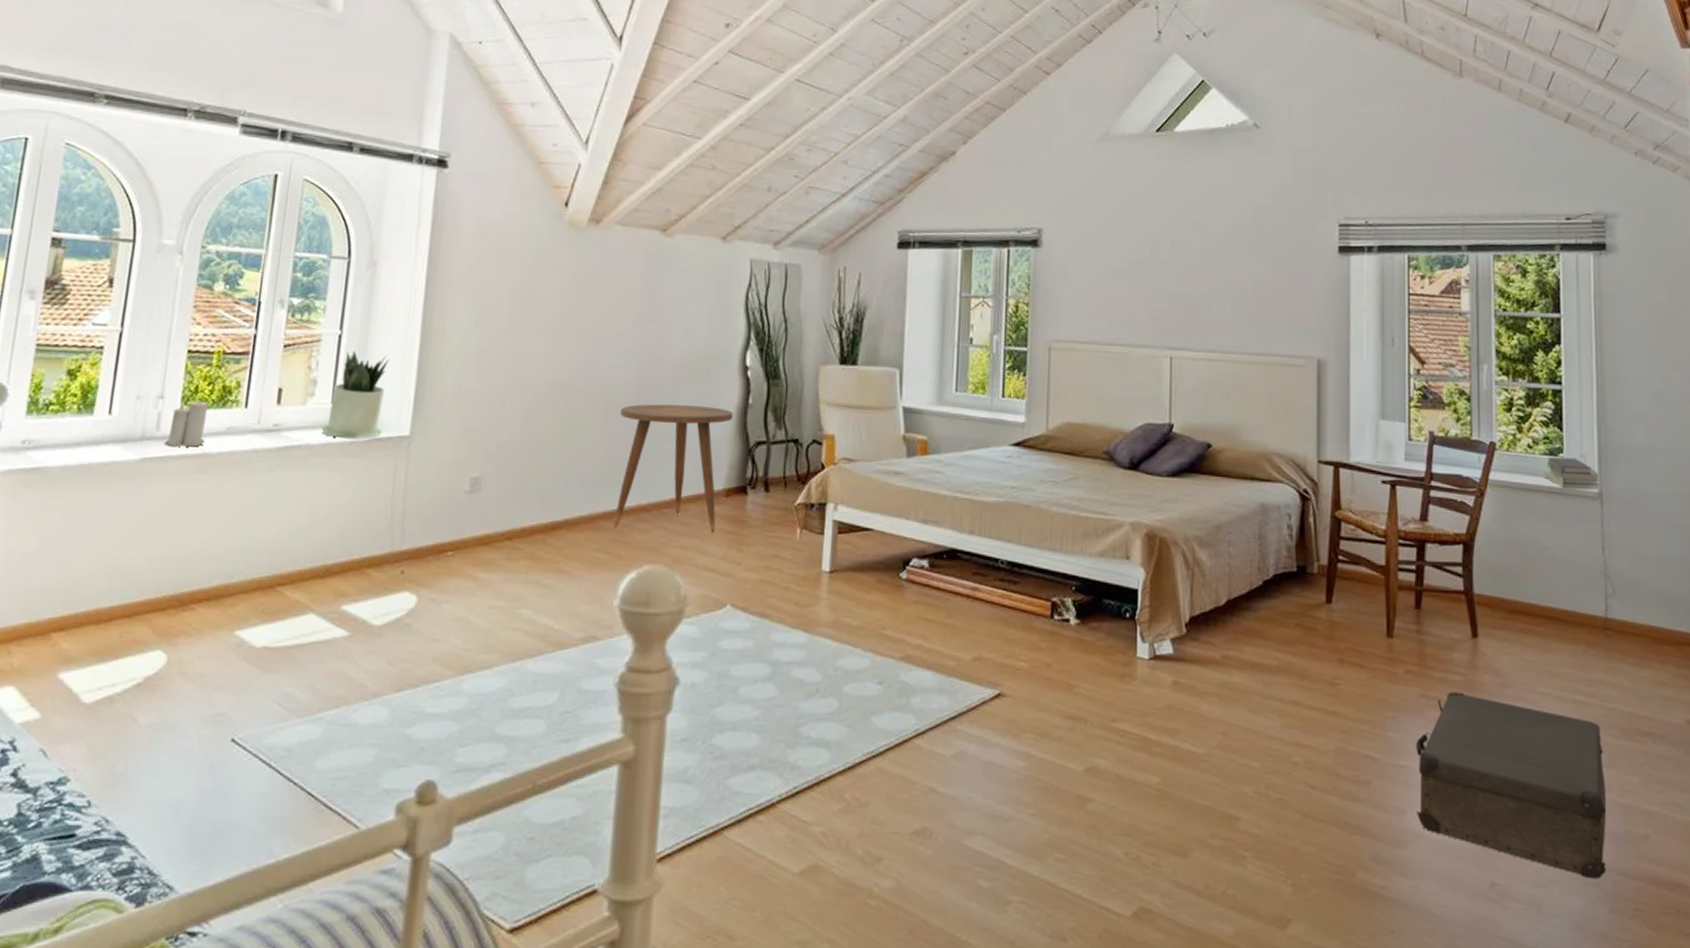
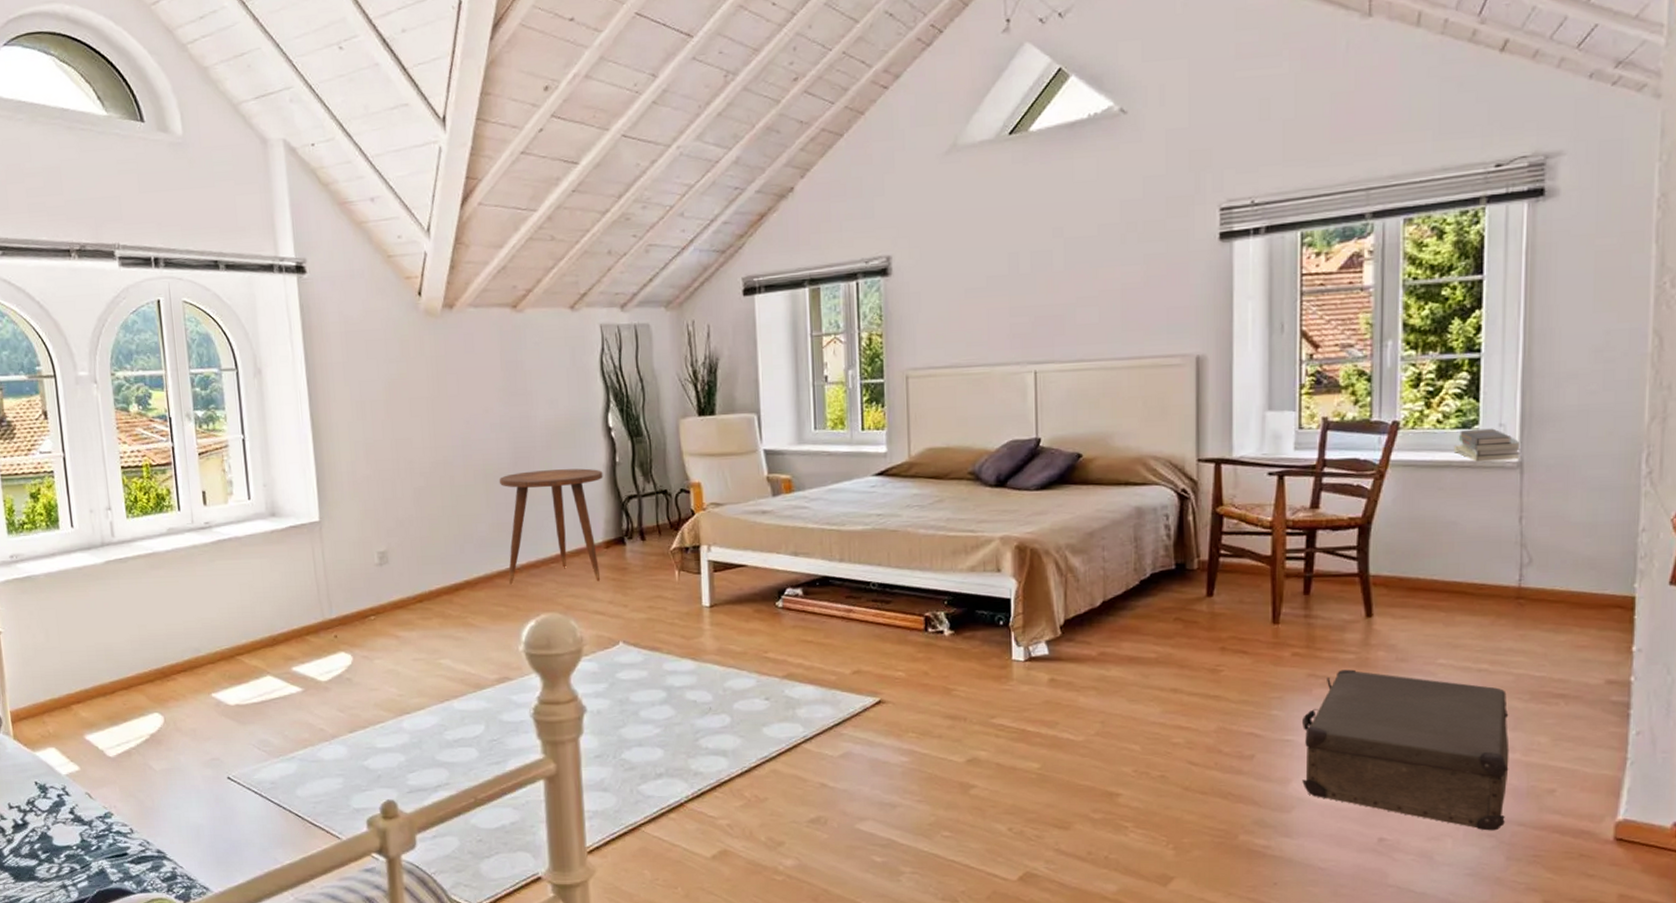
candle: present [163,398,209,447] -> none [120,506,153,549]
planter: present [321,350,389,440] -> none [244,451,296,529]

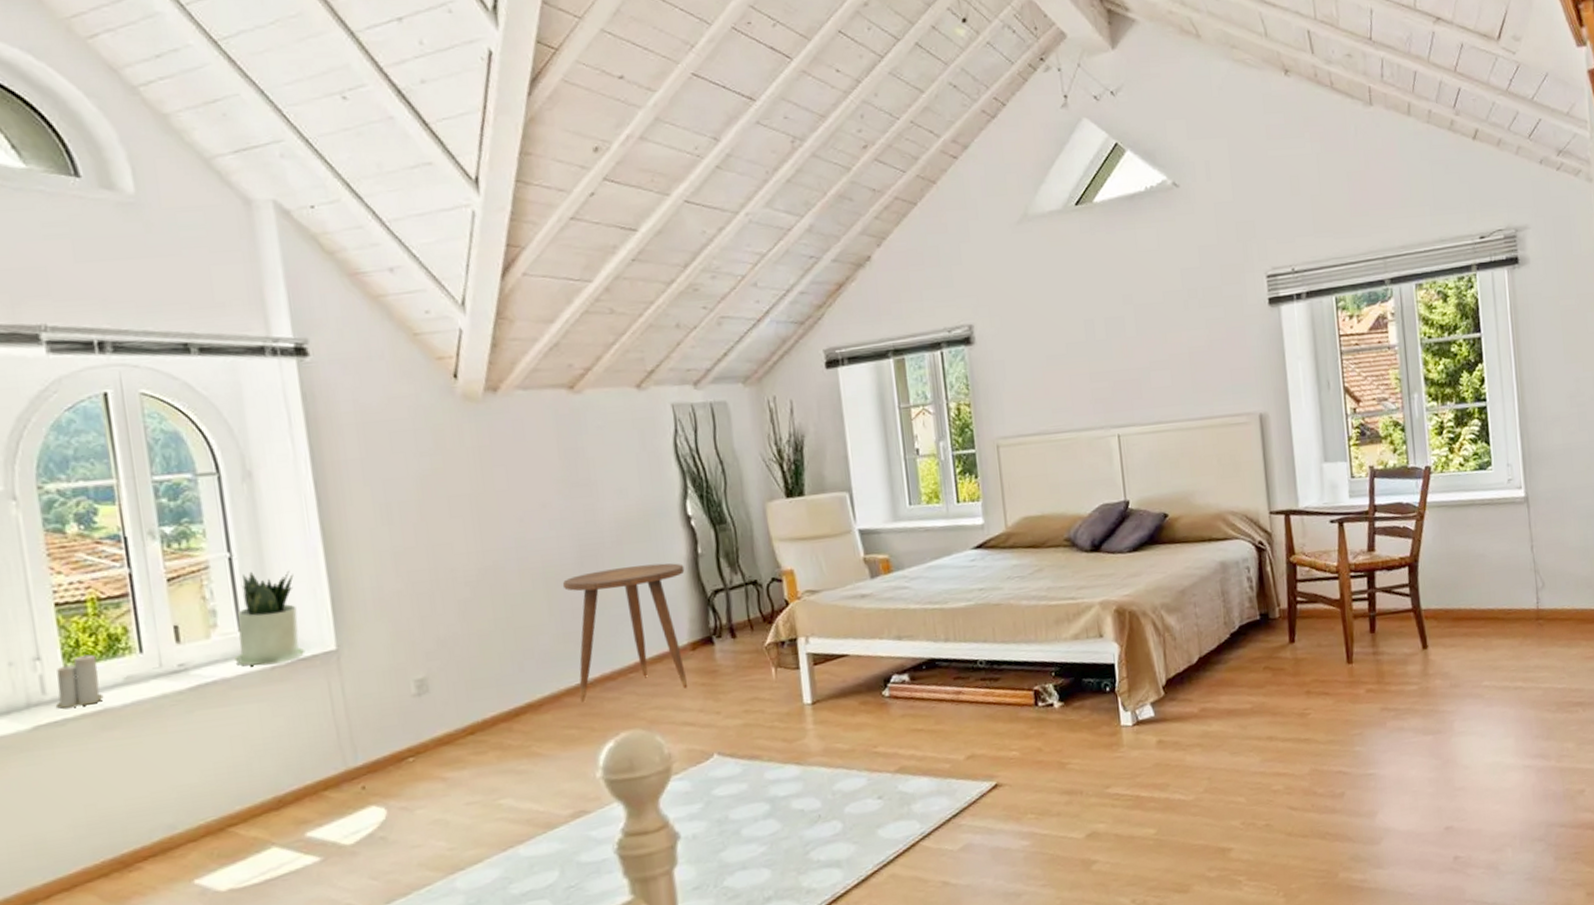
candle: none [120,506,153,549] -> present [55,652,104,709]
planter: none [244,451,296,529] -> present [234,571,306,667]
suitcase: present [1301,669,1510,831] -> none [1380,699,1550,836]
books: present [1453,428,1522,462] -> none [1474,468,1526,499]

